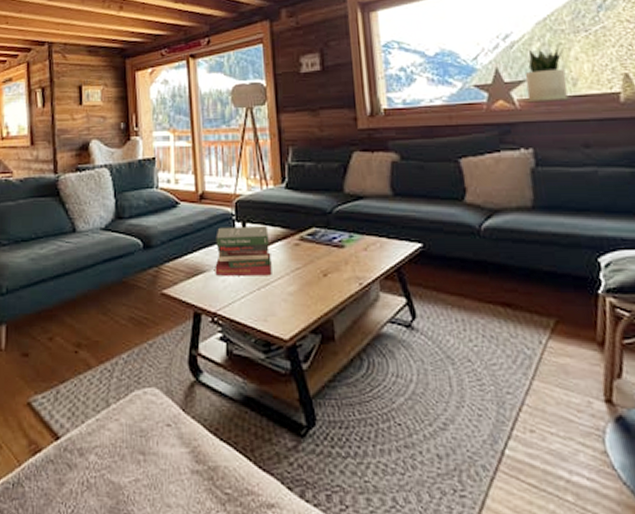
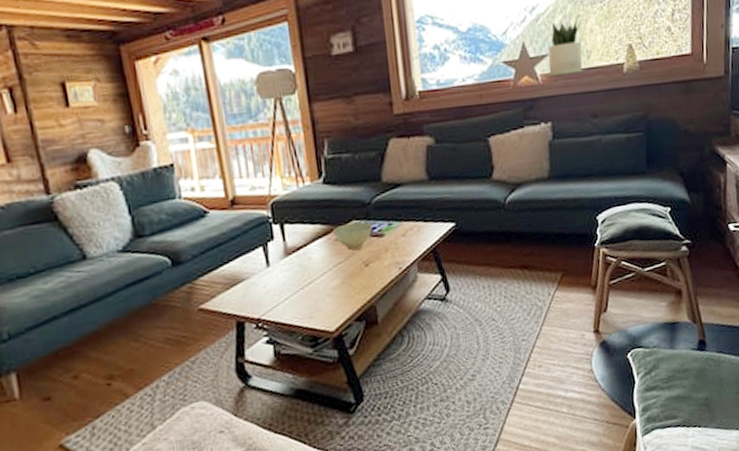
books: present [215,225,272,276] -> none [252,224,315,282]
bowl: none [292,230,333,258] -> present [332,221,373,251]

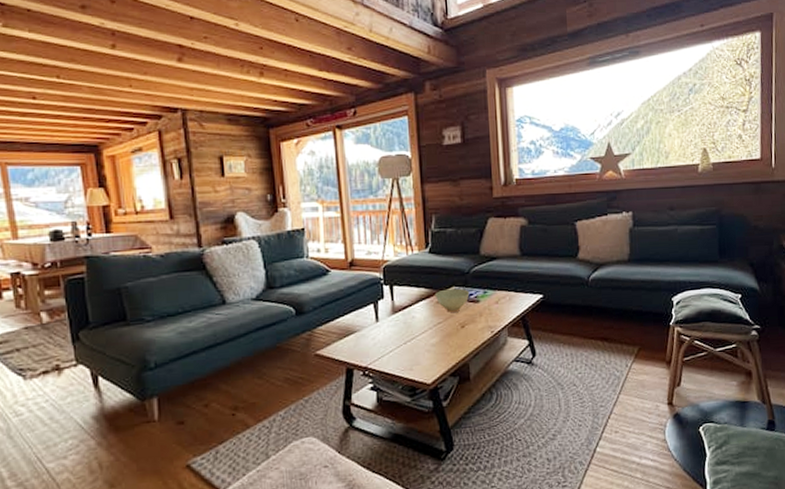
planter: present [547,20,586,78] -> none [629,125,665,173]

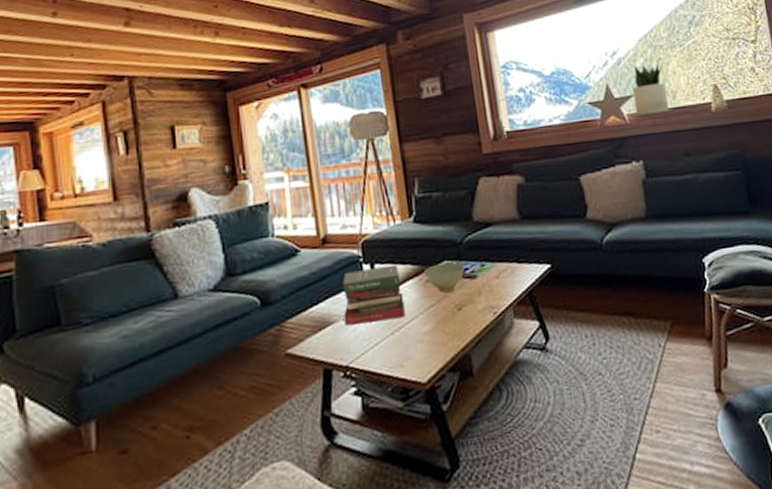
books: none [365,287,417,335] -> present [342,264,405,326]
planter: none [629,125,665,173] -> present [632,63,673,117]

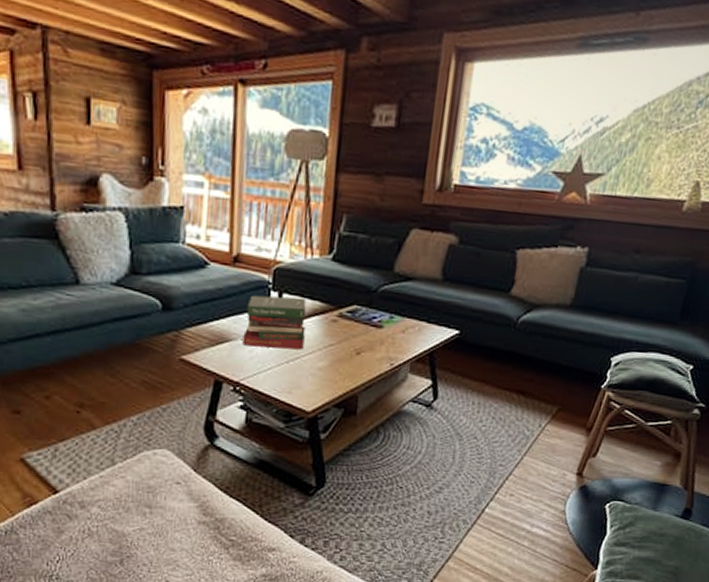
bowl: present [423,262,465,293] -> none [330,306,373,336]
planter: present [632,63,673,117] -> none [596,139,651,203]

